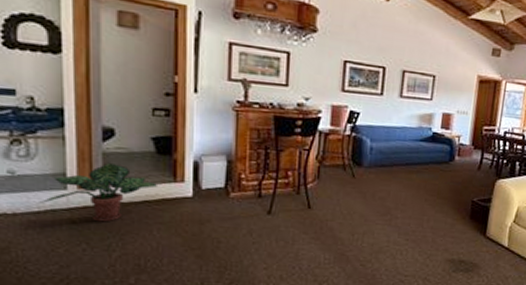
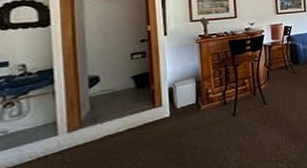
potted plant: present [37,162,157,222] -> none [30,103,139,157]

